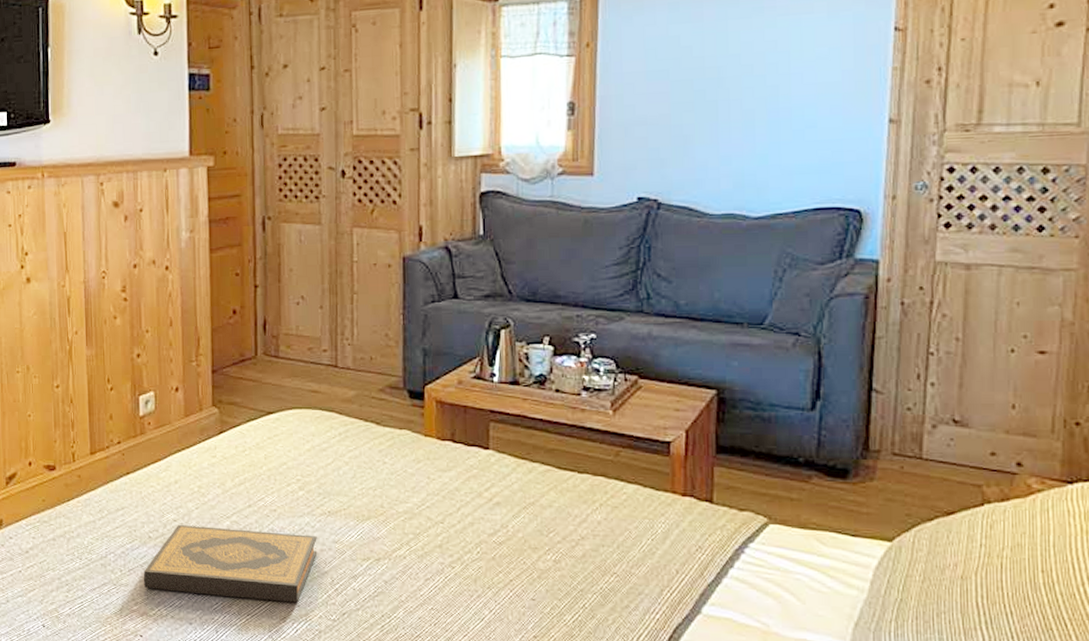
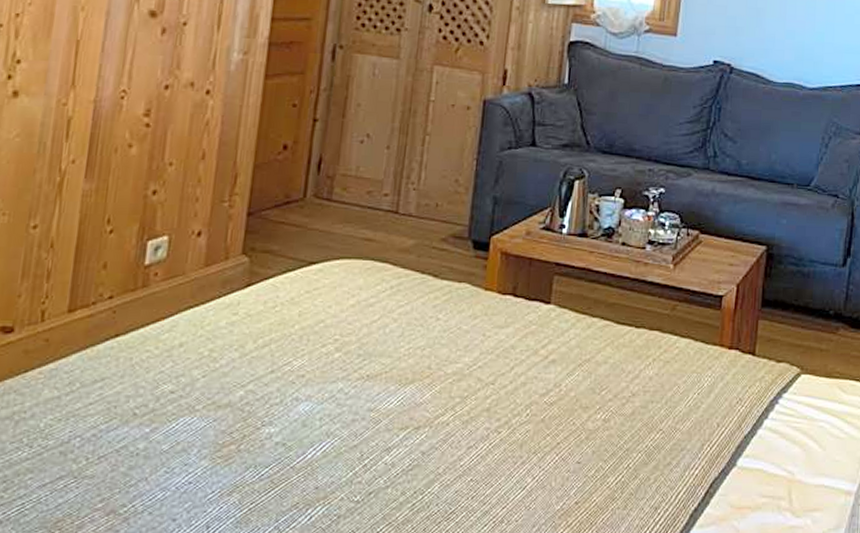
hardback book: present [143,525,318,603] -> none [116,398,350,485]

